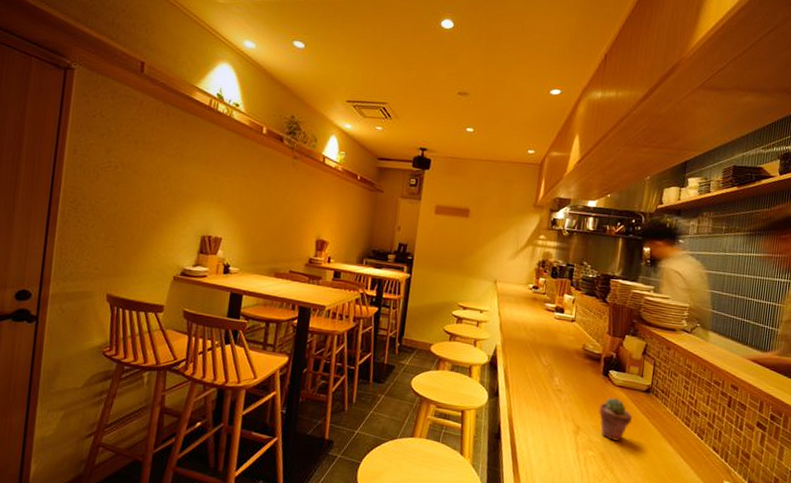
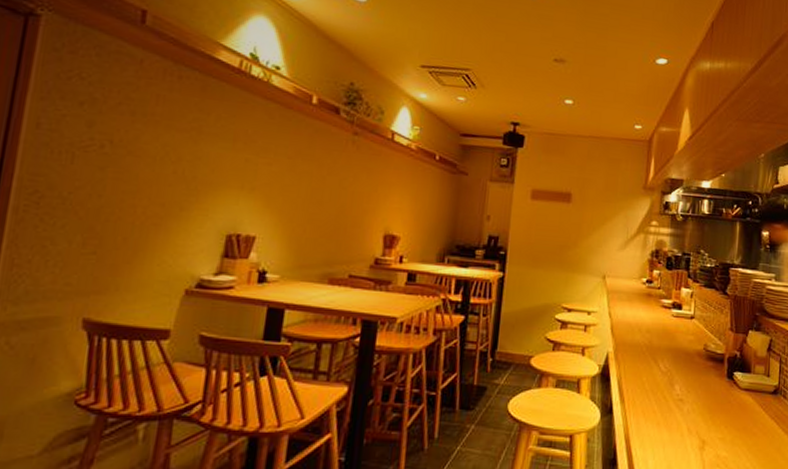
potted succulent: present [598,398,633,441] -> none [725,403,762,453]

